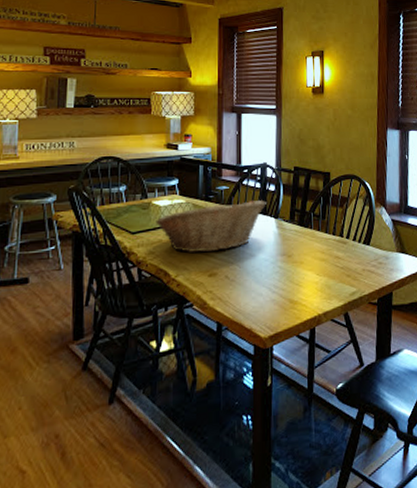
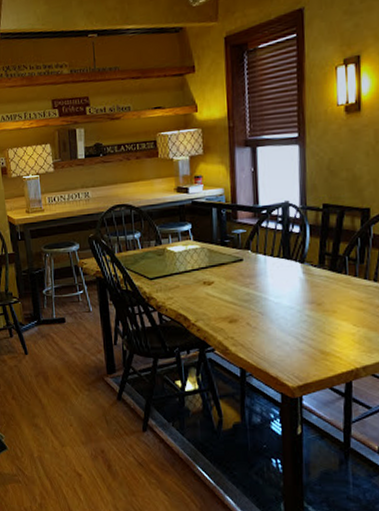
fruit basket: present [156,199,266,253] -> none [171,242,290,299]

